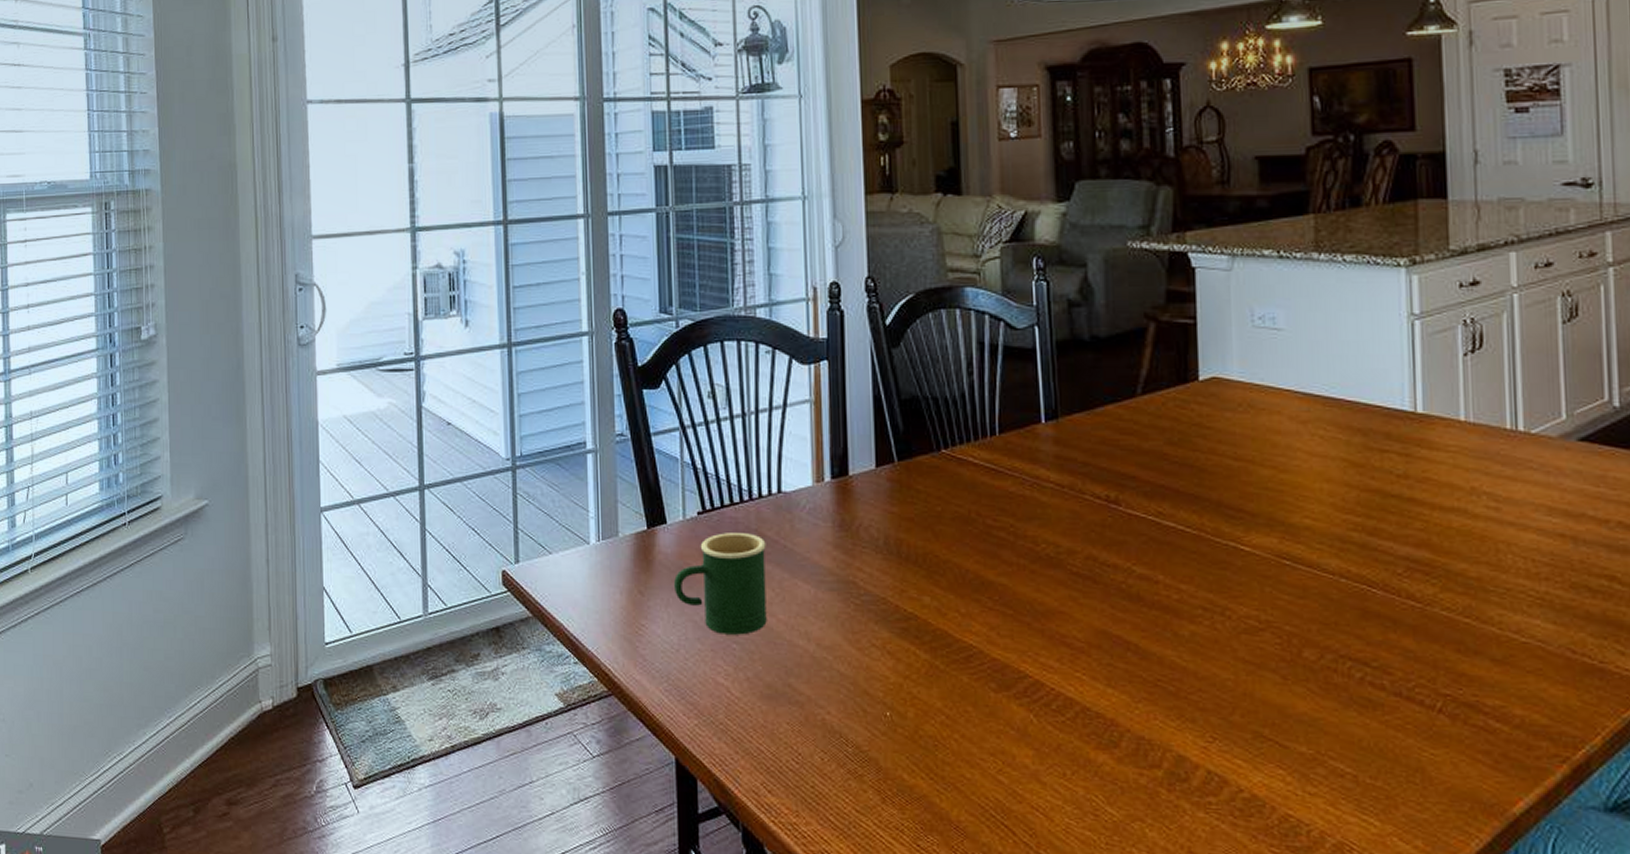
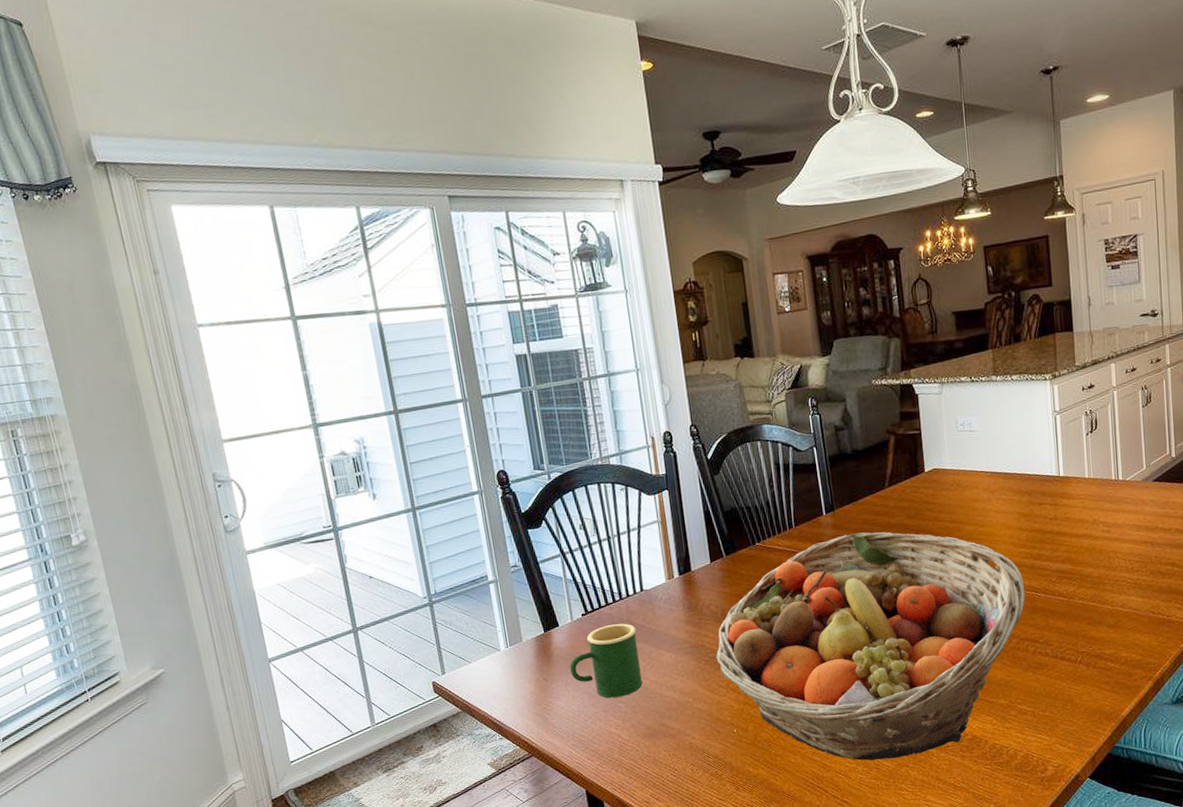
fruit basket: none [870,455,1351,806] -> present [715,532,1026,761]

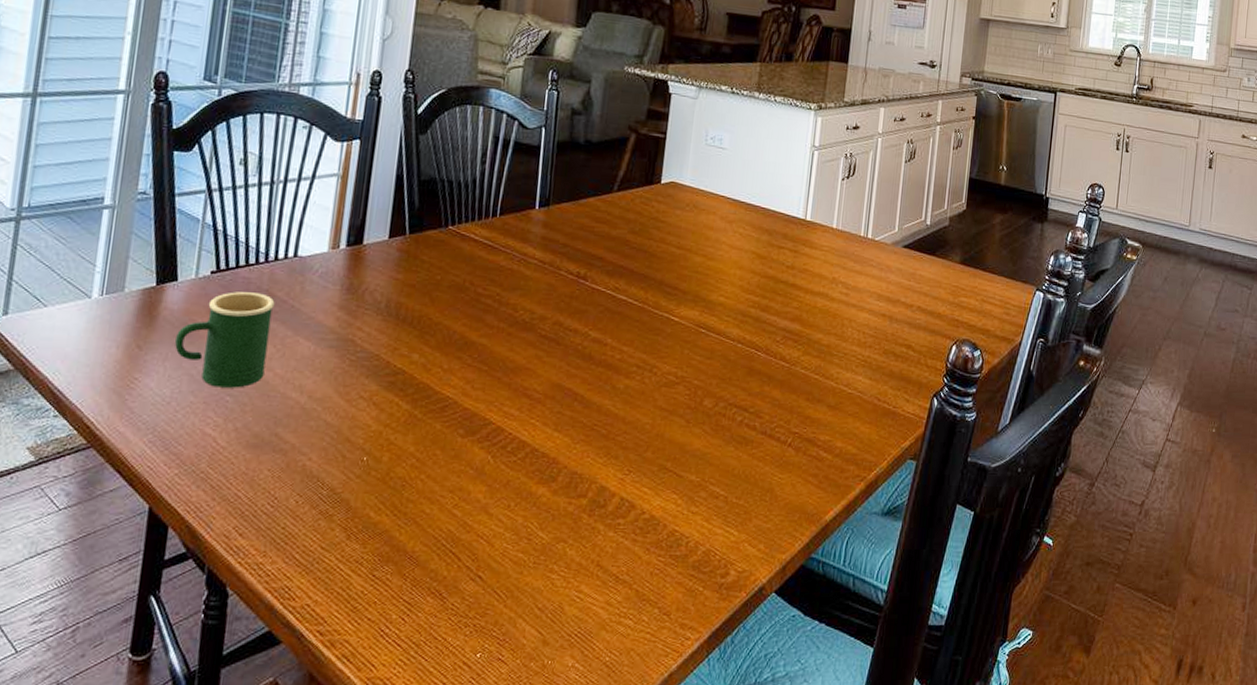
fruit basket: present [715,532,1026,761] -> none [364,237,745,529]

